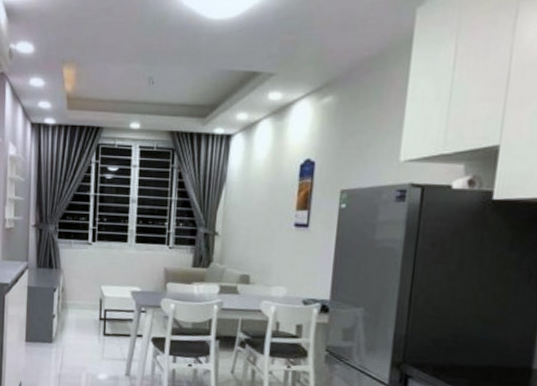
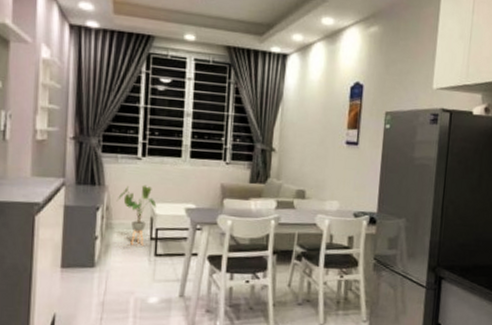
house plant: none [70,268,105,325] -> present [116,185,157,245]

